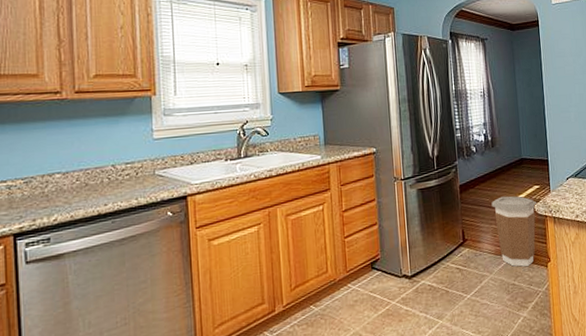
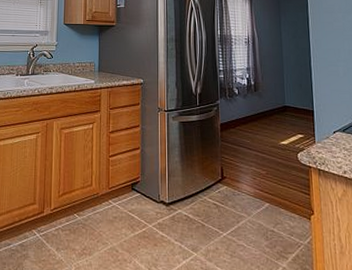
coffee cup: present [491,196,538,267] -> none [252,140,301,216]

